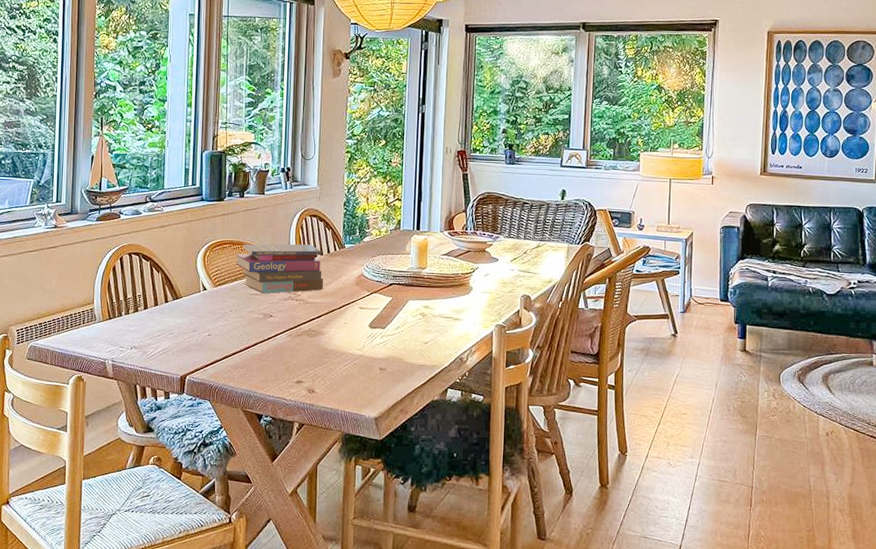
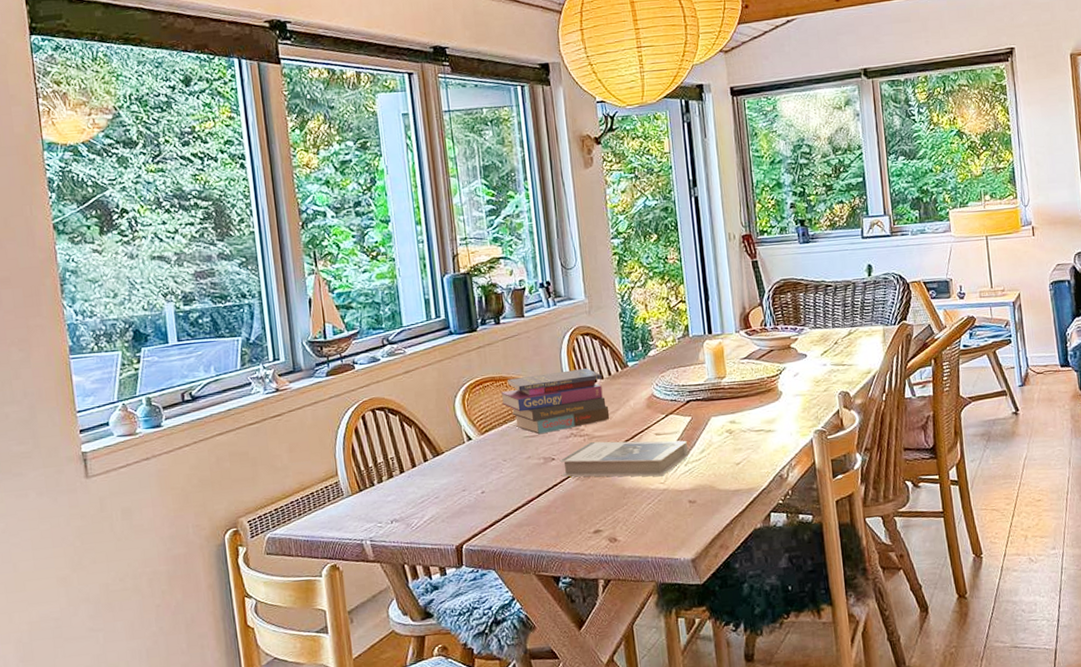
hardback book: none [276,307,385,344] -> present [559,440,688,477]

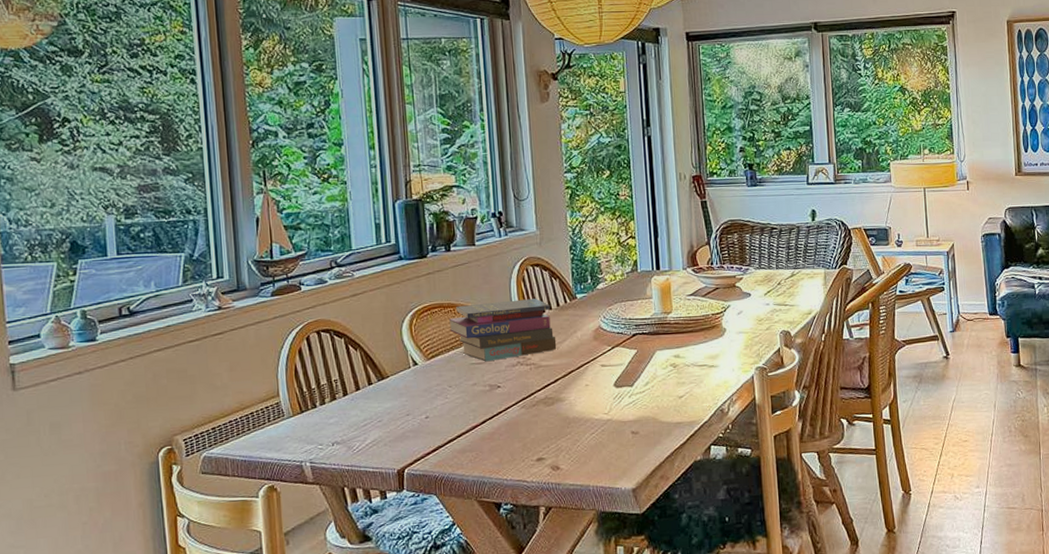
hardback book: present [559,440,688,477] -> none [505,371,633,408]

